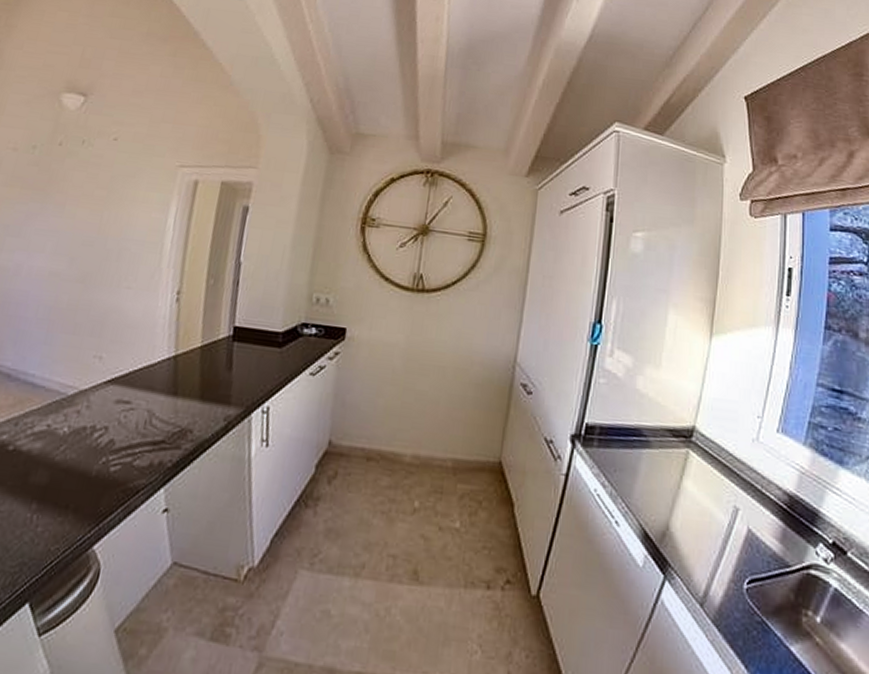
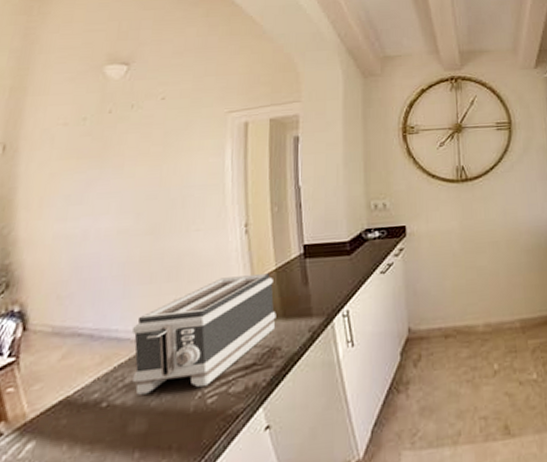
toaster: none [41,343,197,453] -> present [132,274,277,395]

